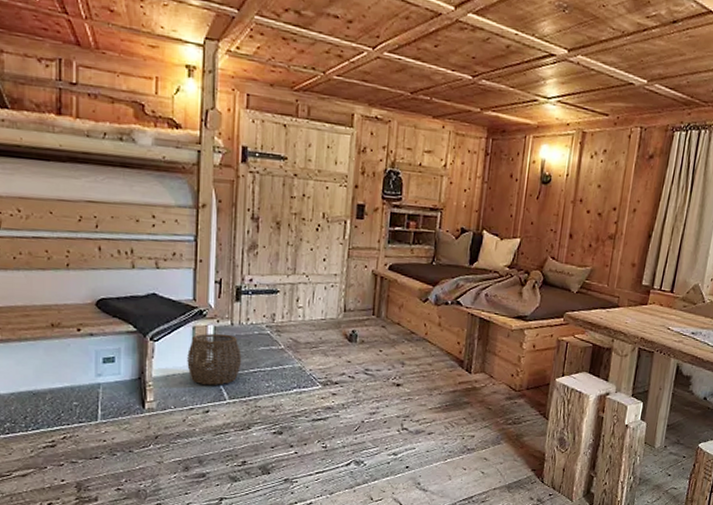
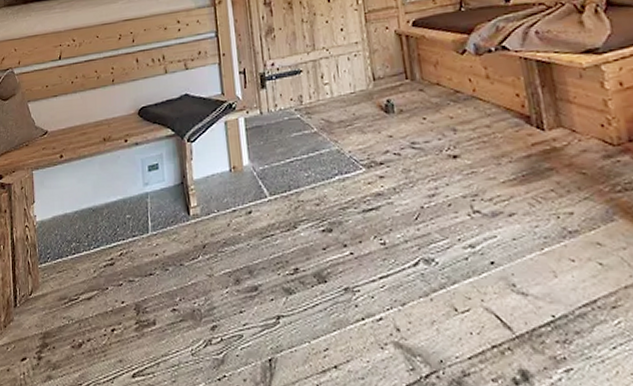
woven basket: present [187,333,242,385] -> none [223,124,277,182]

